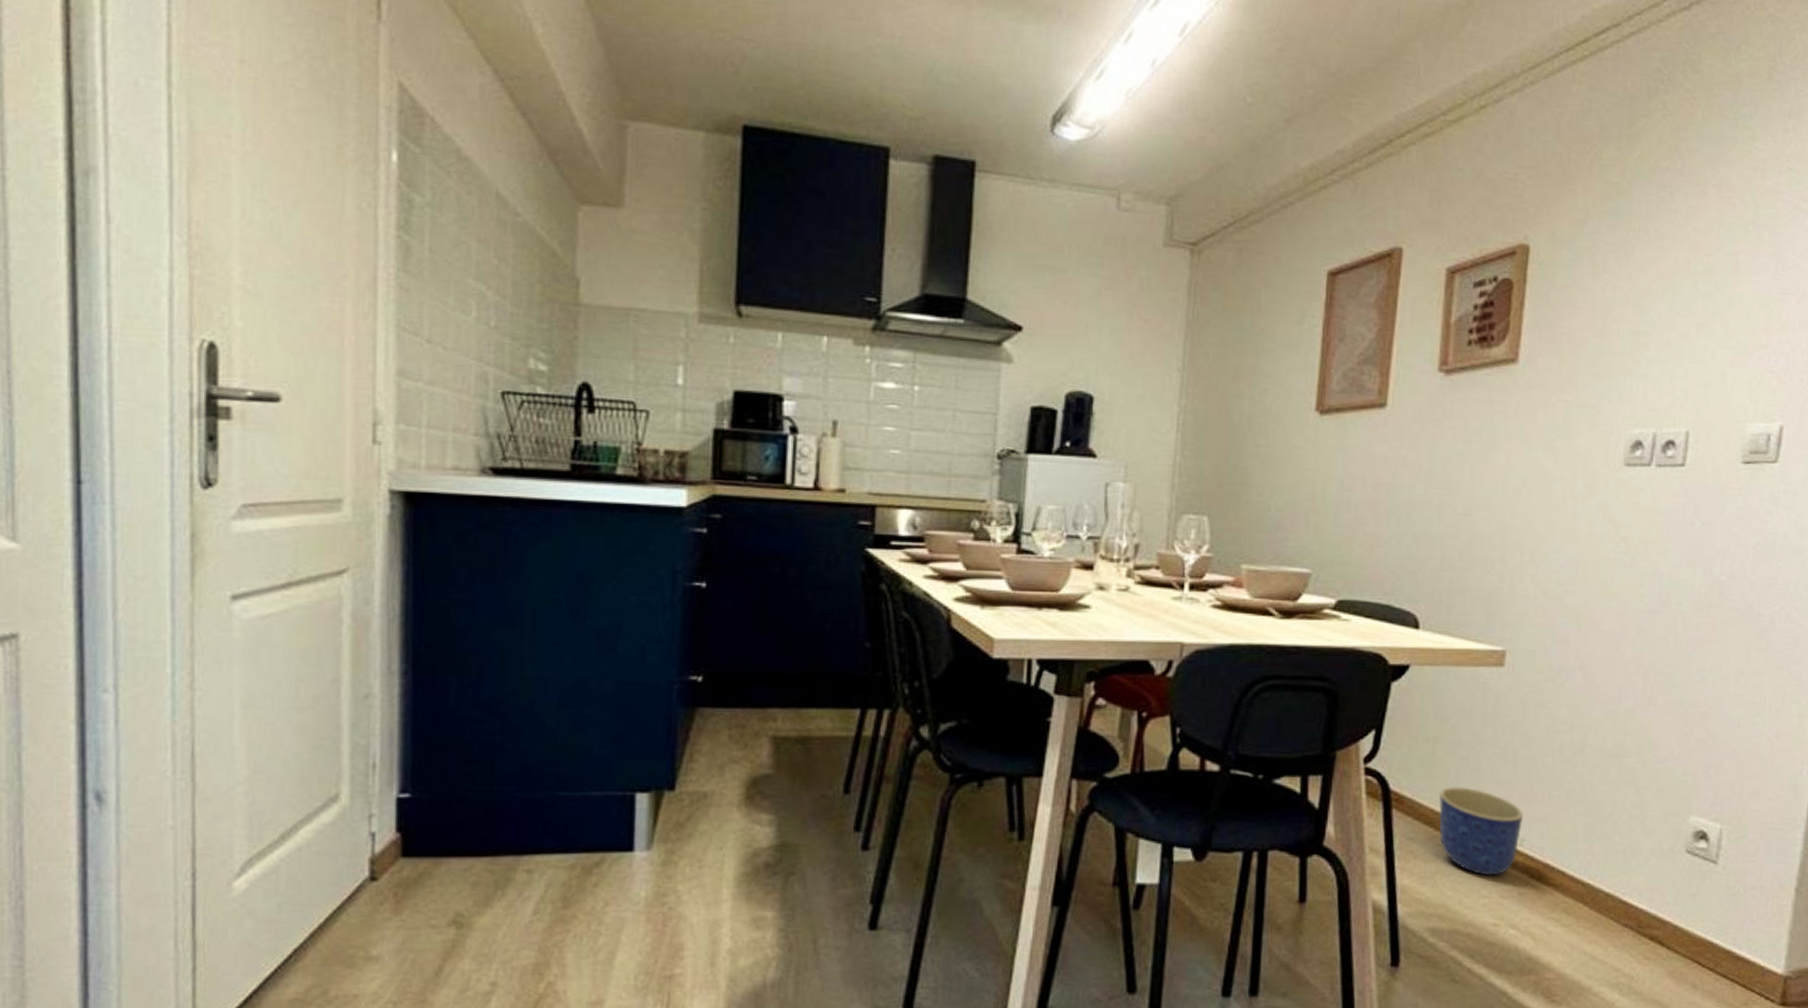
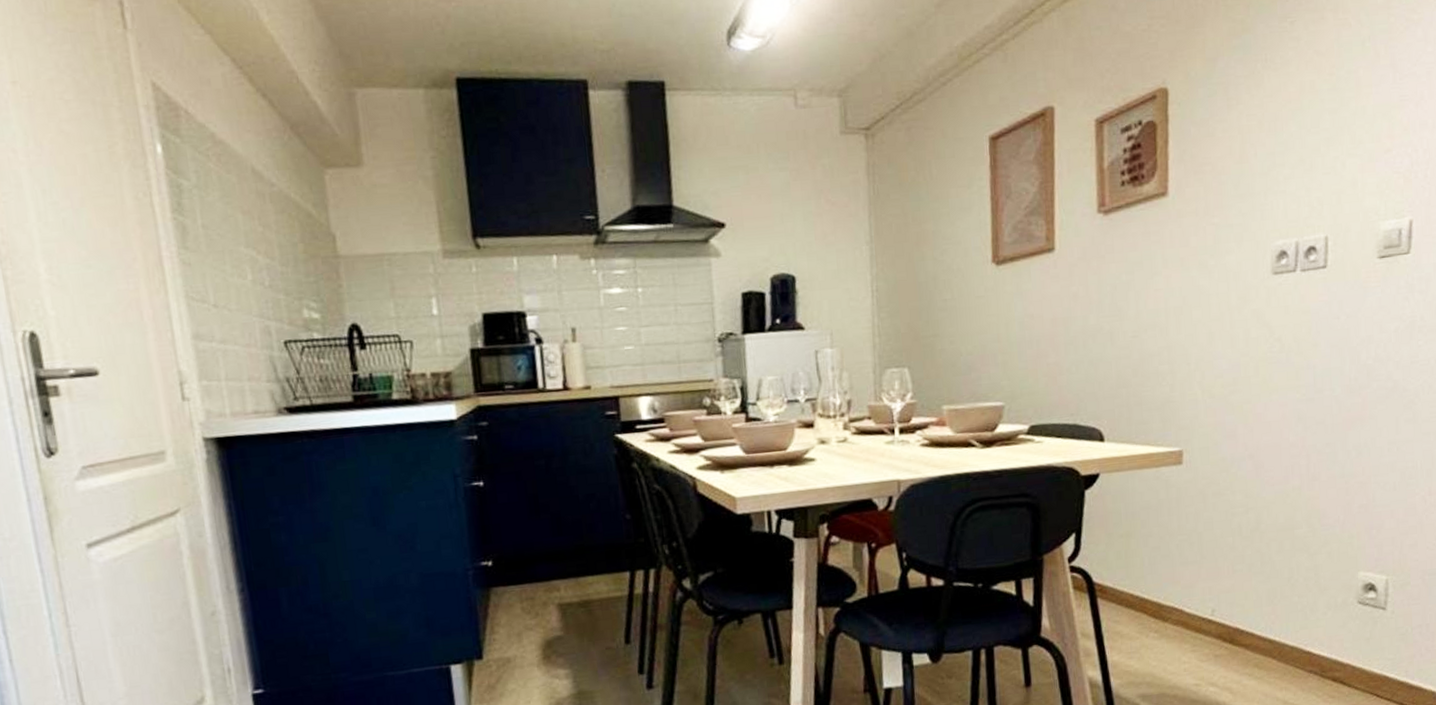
planter: present [1438,787,1523,876] -> none [1136,571,1212,645]

